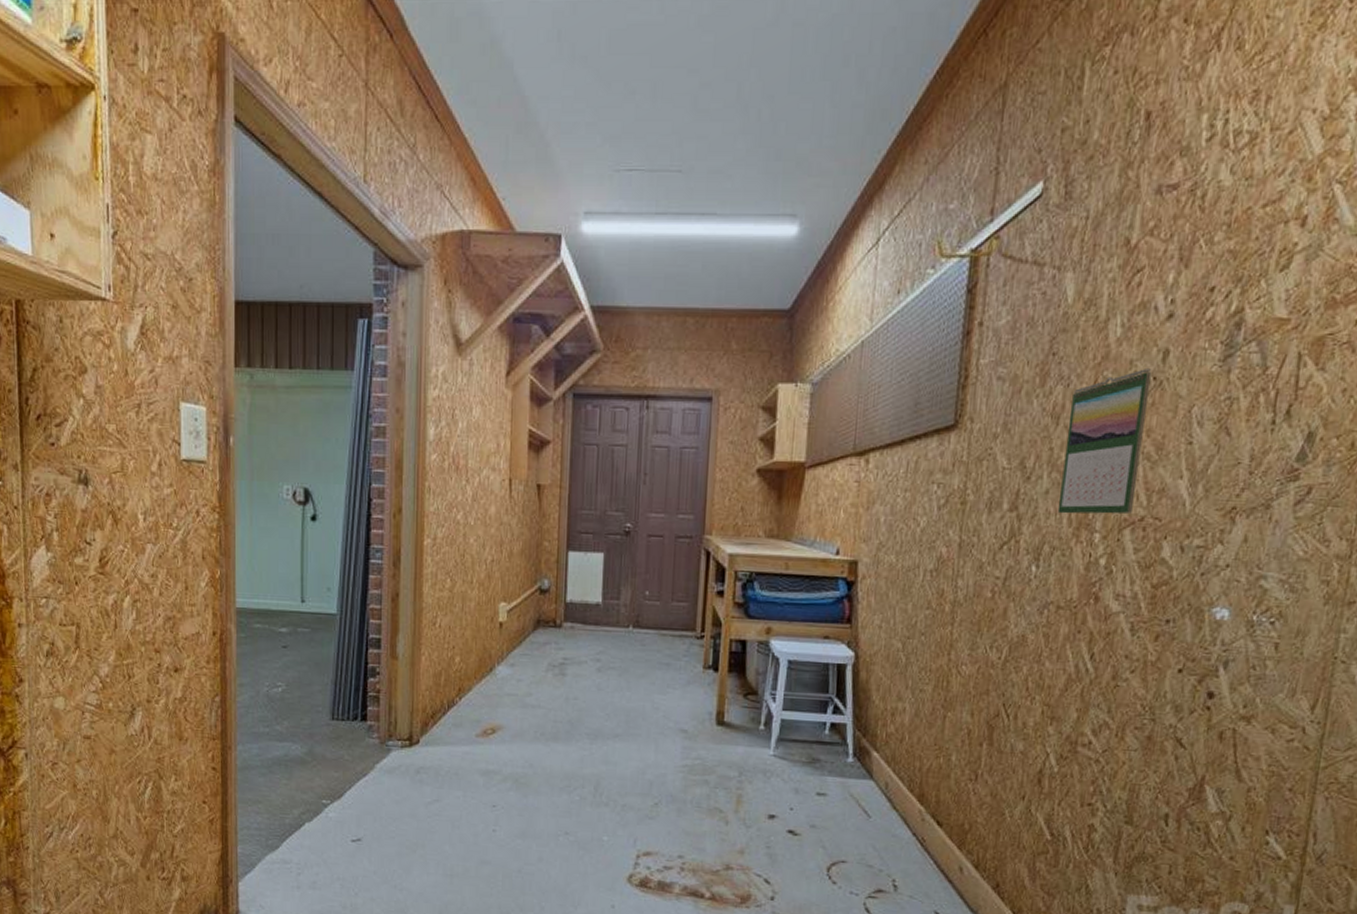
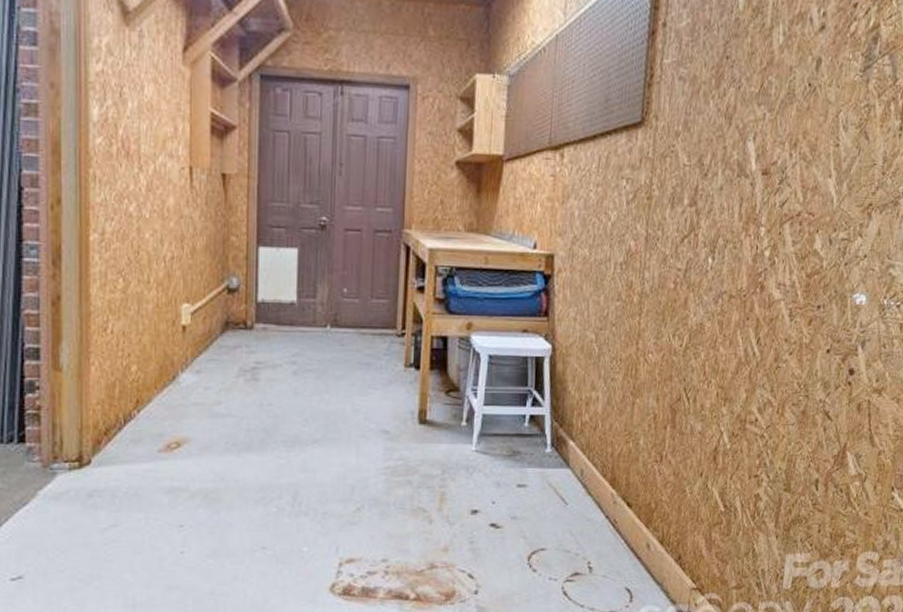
calendar: present [1057,369,1152,514] -> none [730,75,808,210]

